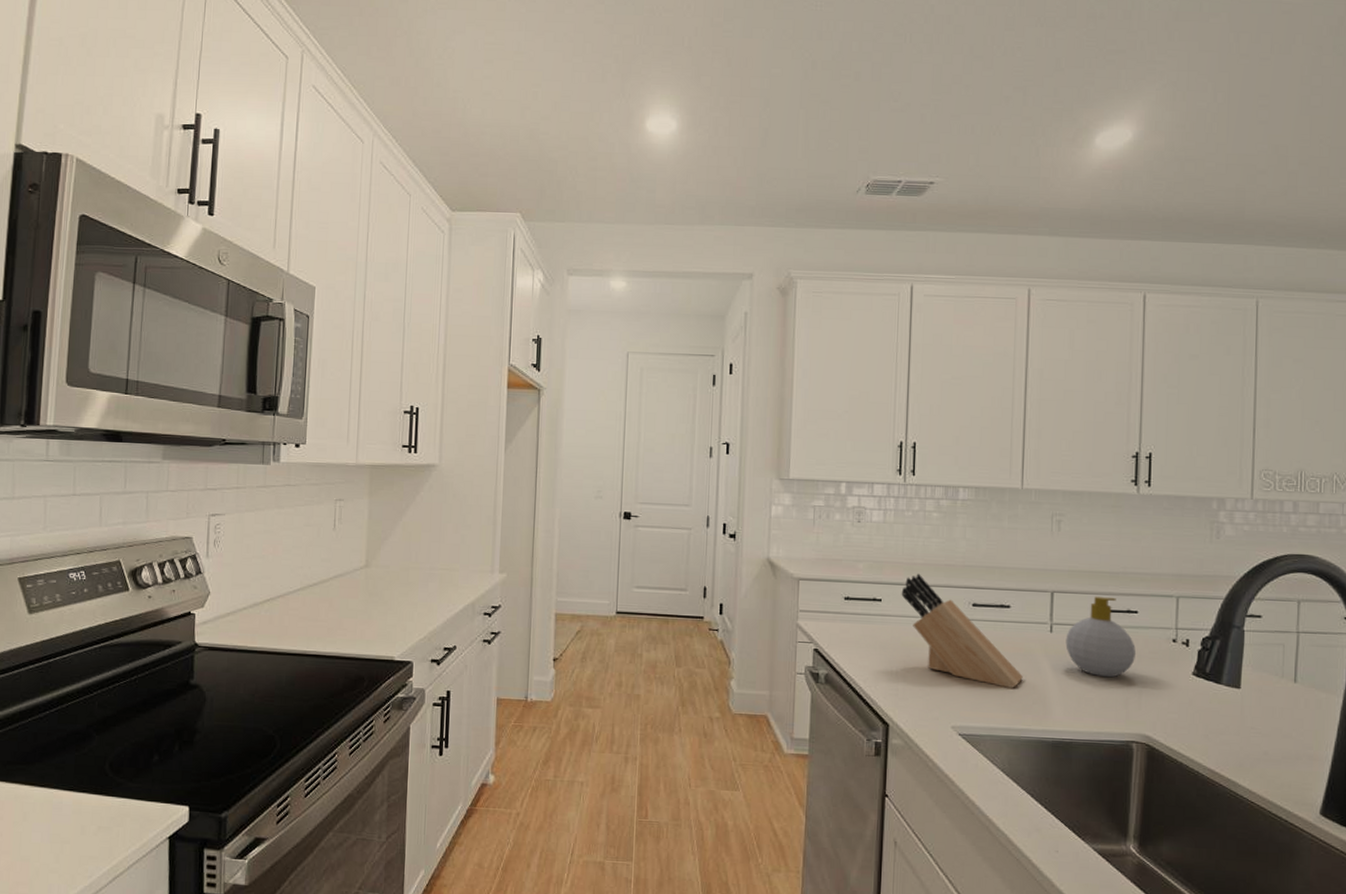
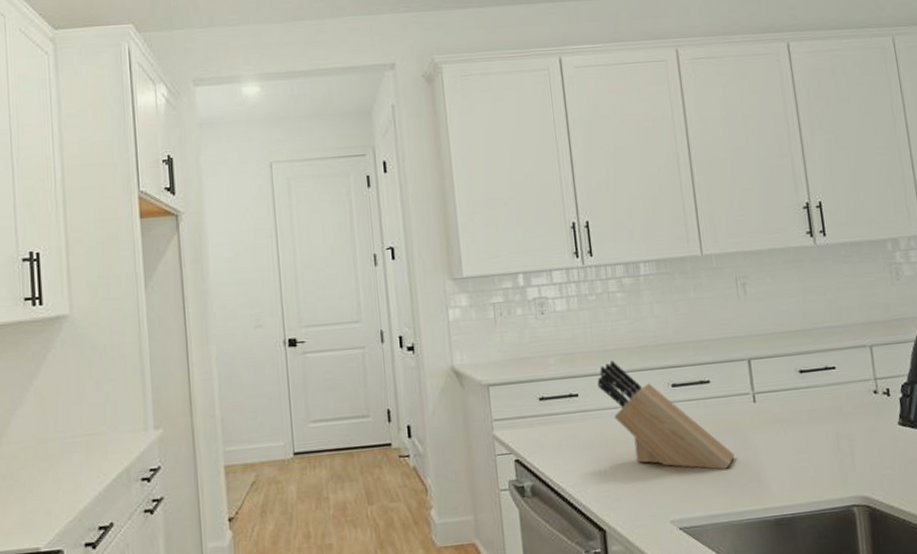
soap bottle: present [1065,596,1136,678] -> none [770,356,841,442]

